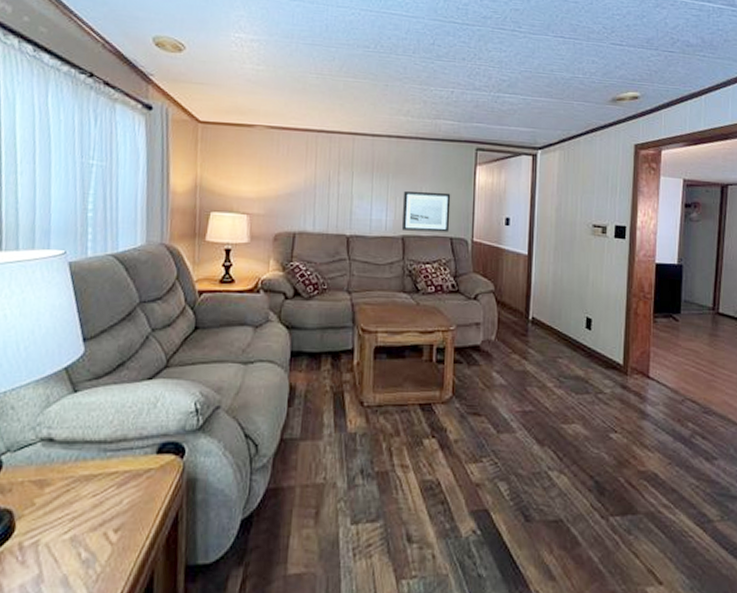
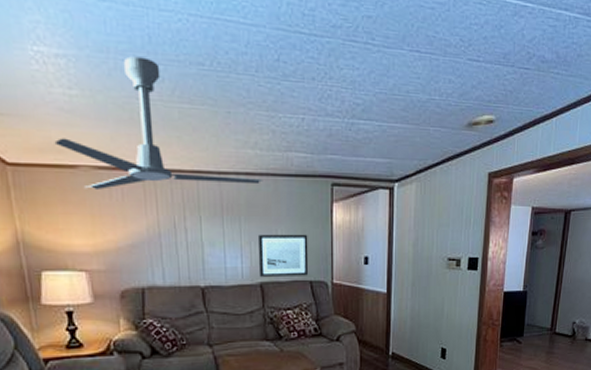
ceiling fan: none [239,41,412,147] -> present [54,56,263,190]

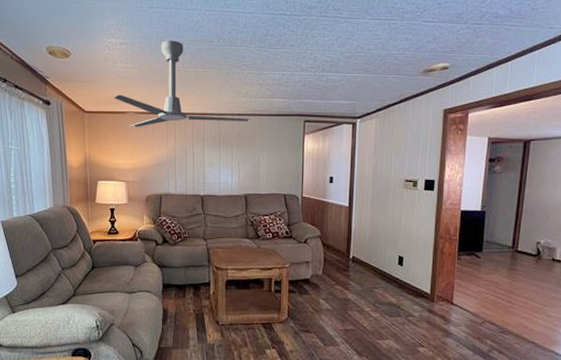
wall art: present [257,234,309,277] -> none [244,158,284,190]

